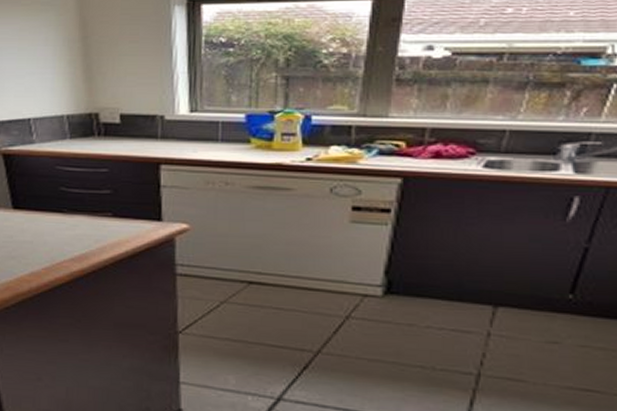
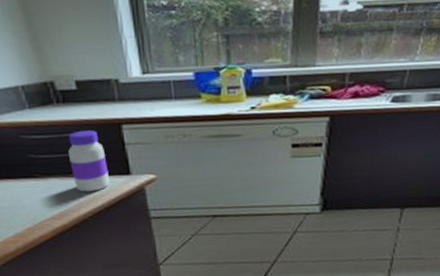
jar: none [100,167,139,235] -> present [68,130,110,192]

